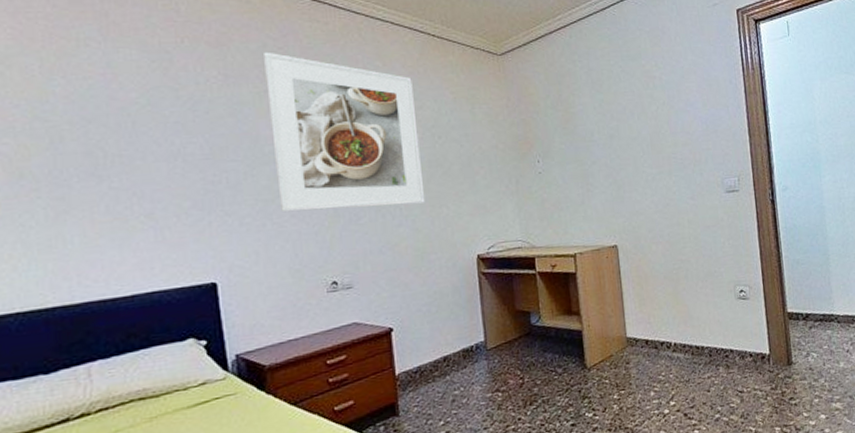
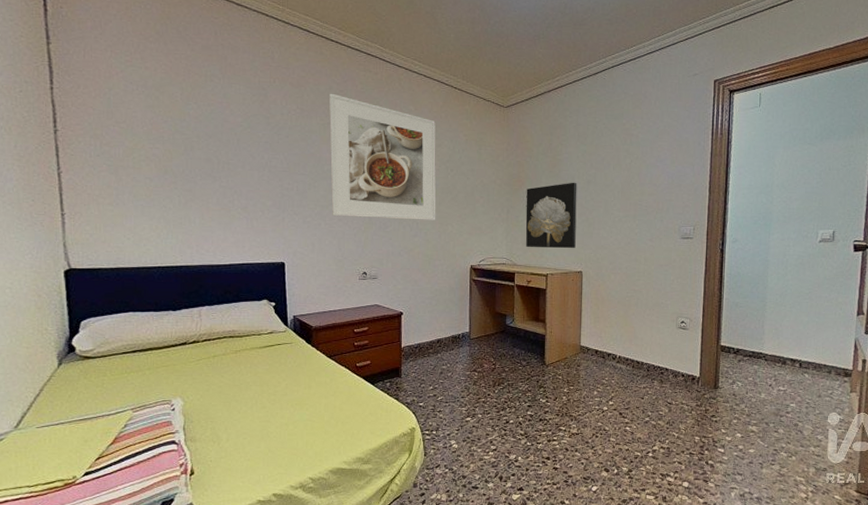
wall art: none [537,138,606,223] -> present [525,182,577,248]

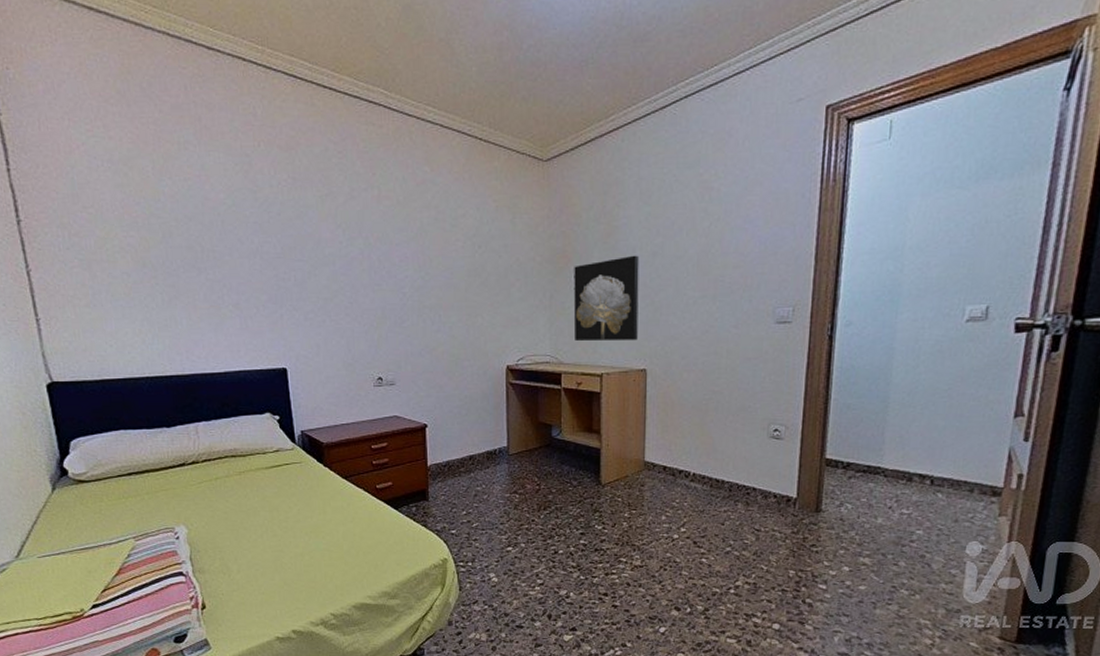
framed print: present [329,93,437,222] -> none [326,155,463,313]

